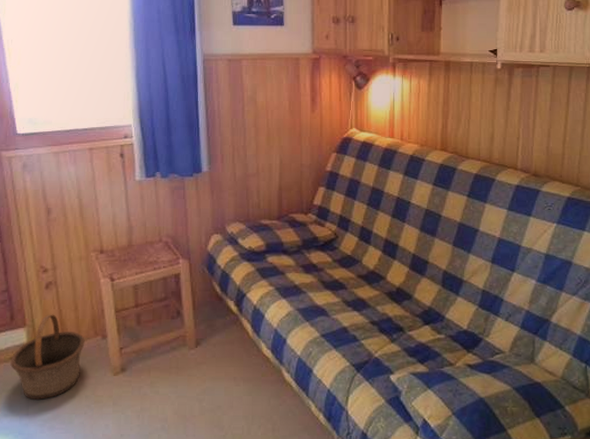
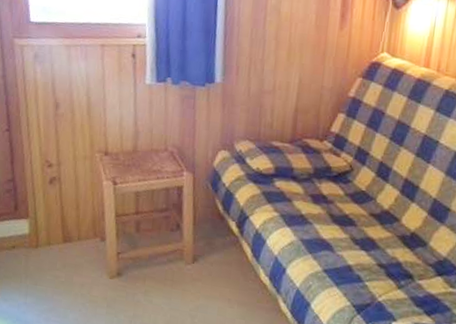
basket: present [10,314,85,400] -> none [12,209,84,291]

